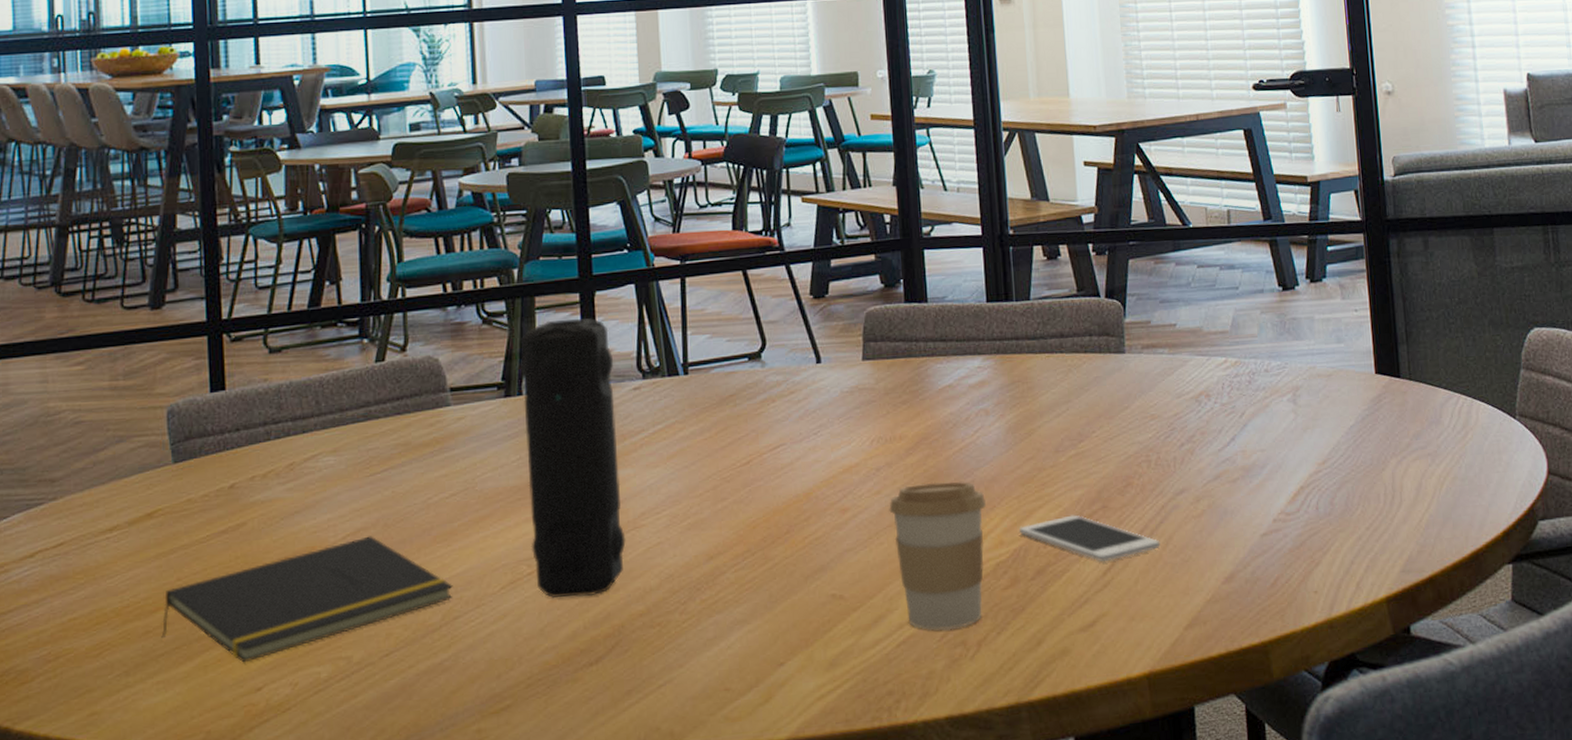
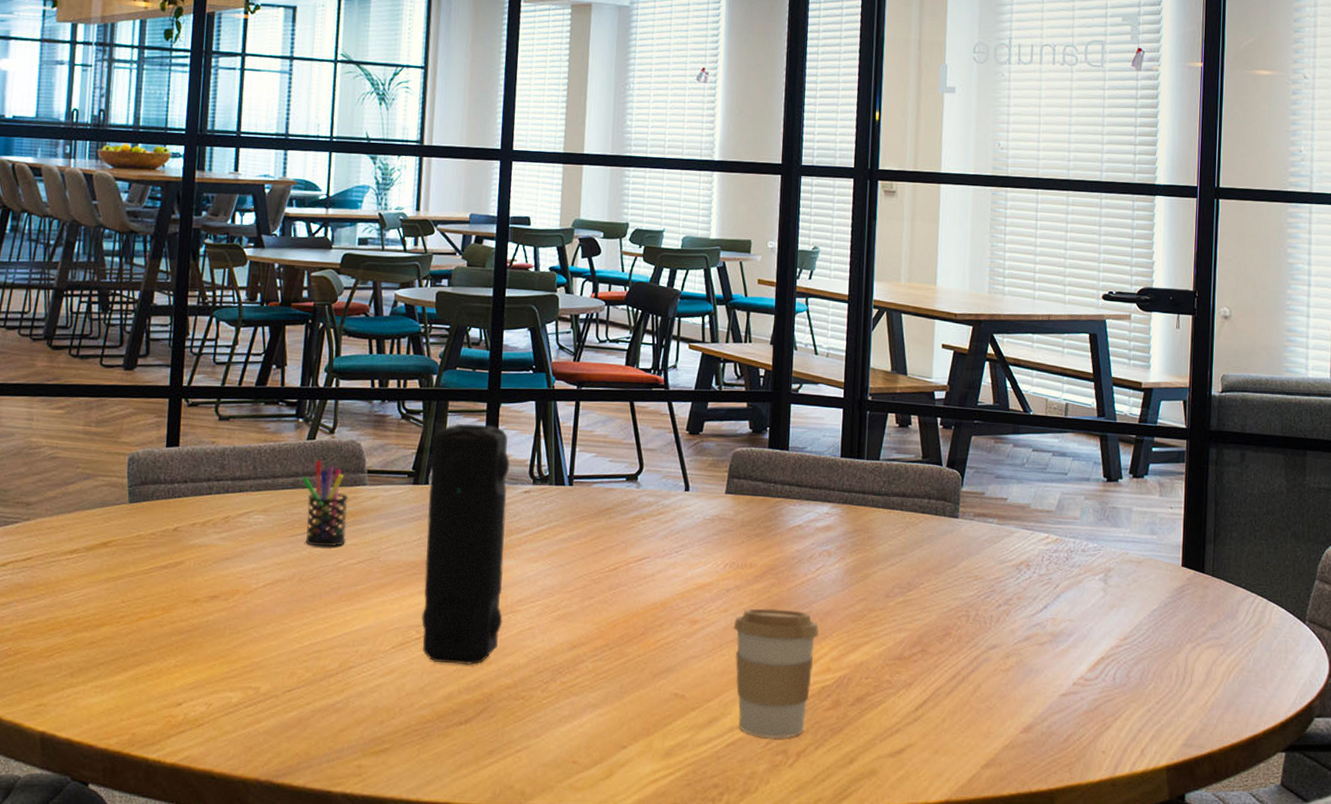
notepad: present [161,536,453,663] -> none [103,587,351,680]
pen holder: none [374,384,434,484] -> present [302,460,349,547]
cell phone: present [1018,515,1160,561] -> none [845,654,969,698]

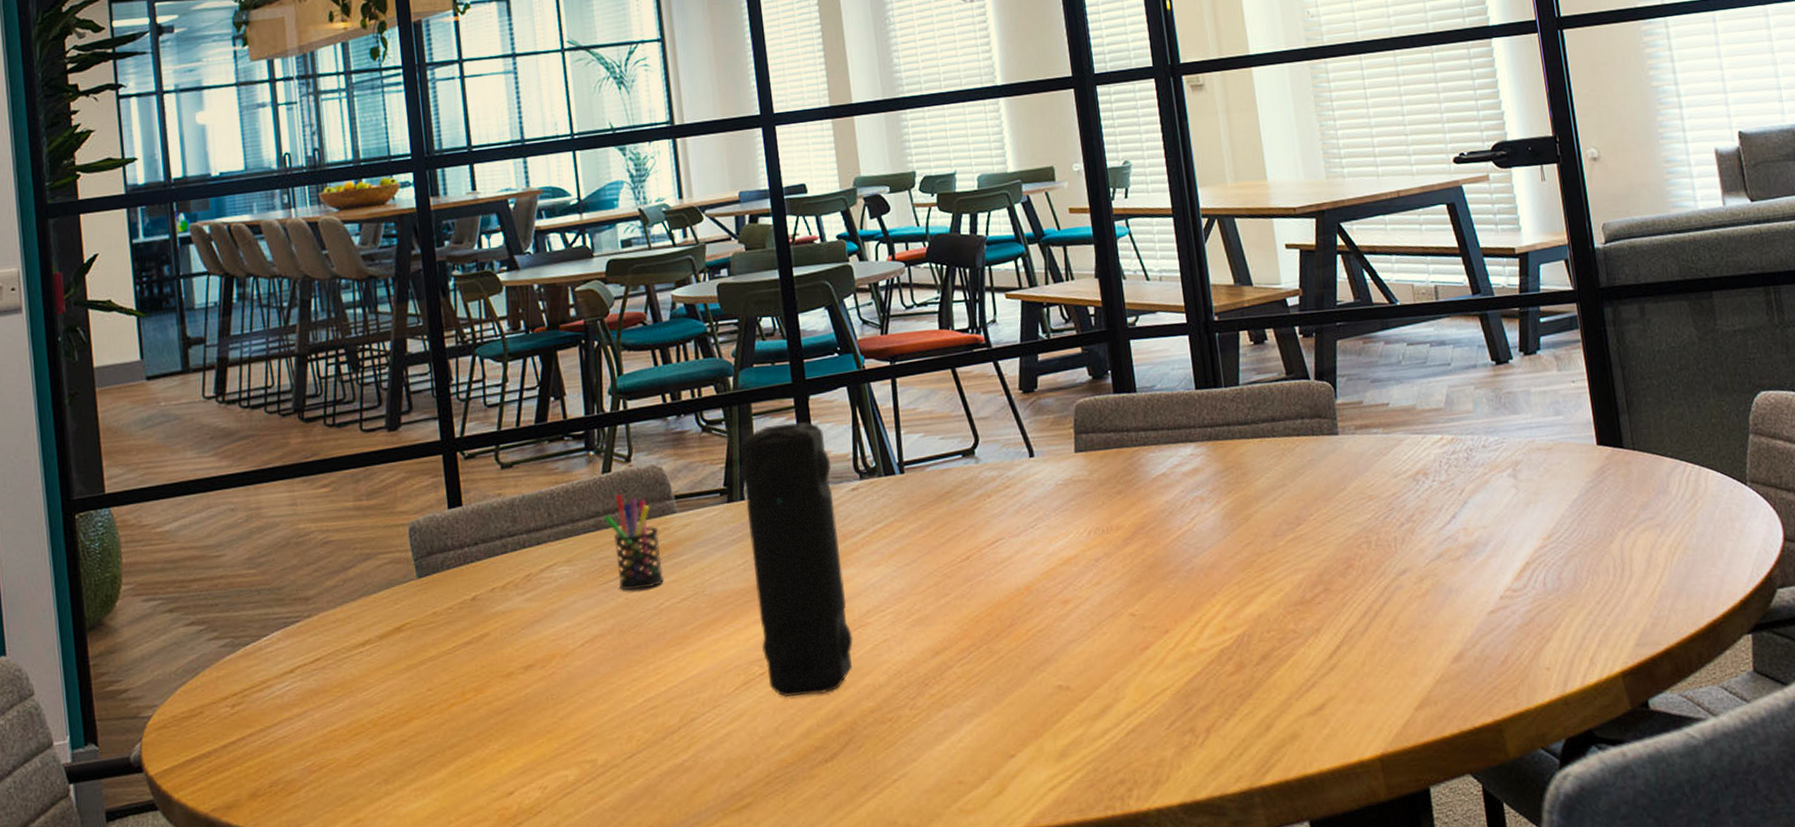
coffee cup: present [733,608,819,739] -> none [1110,568,1209,719]

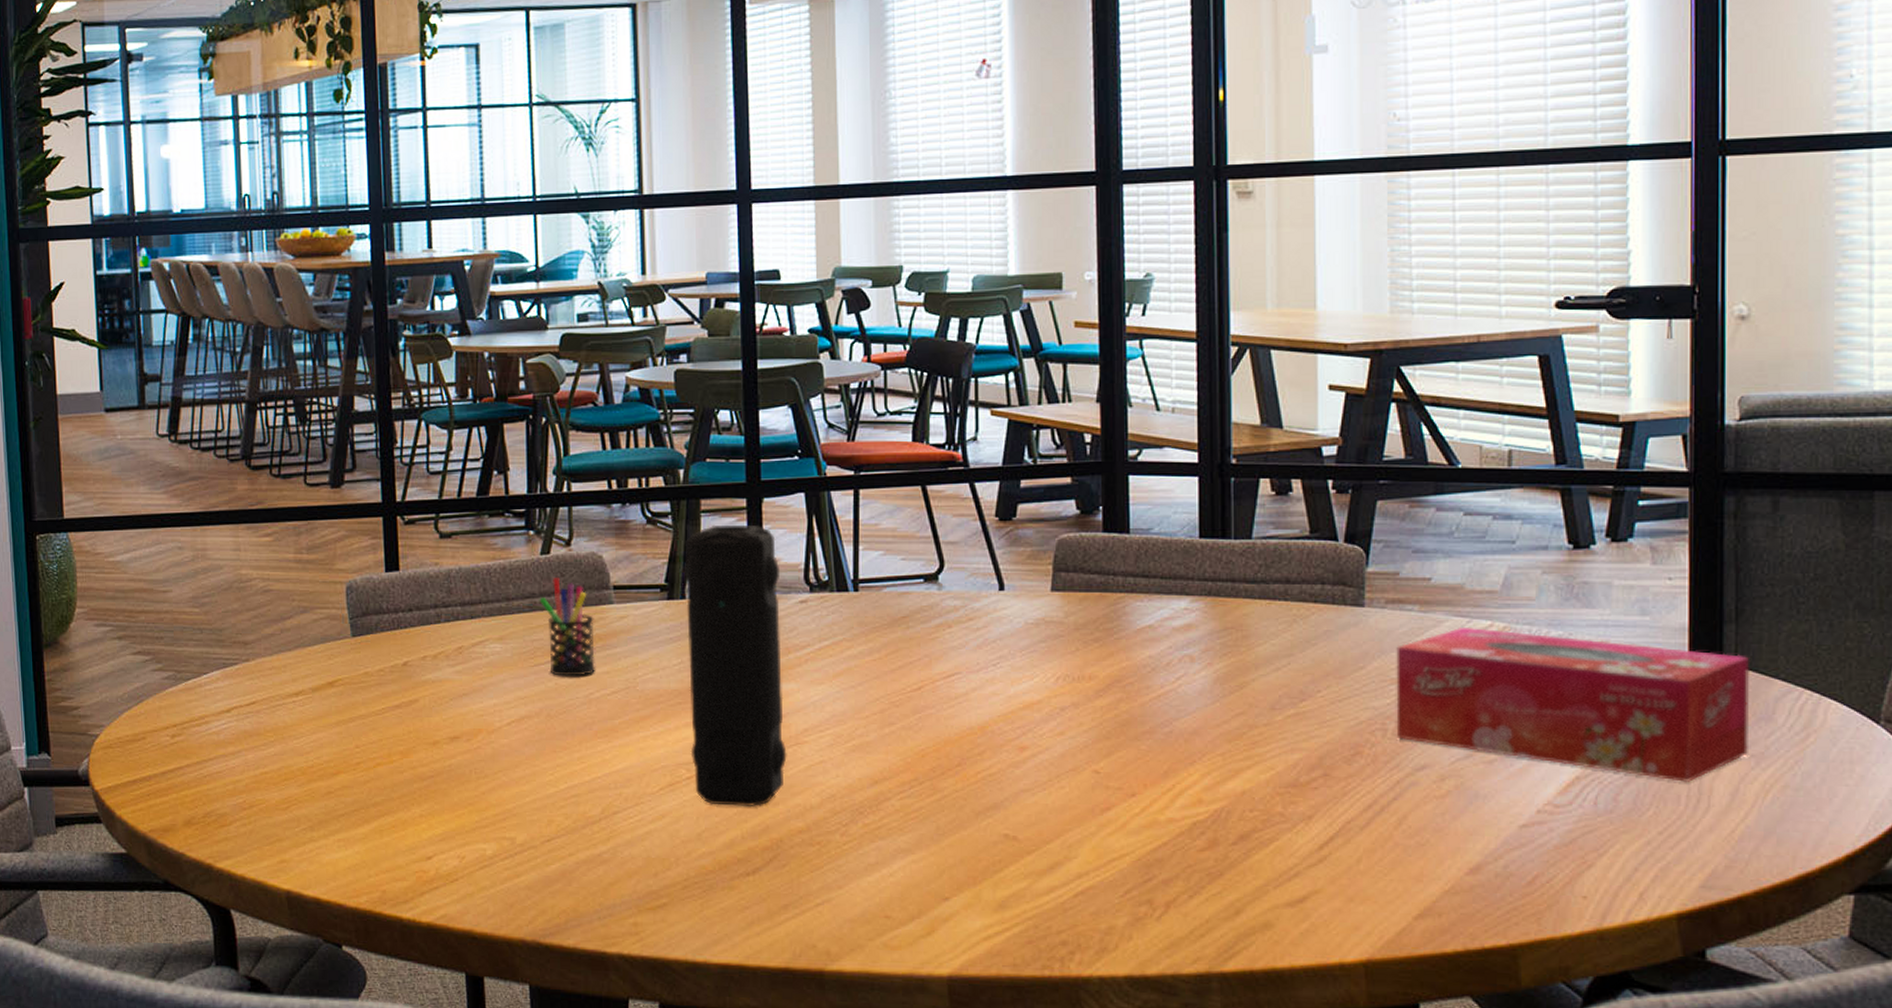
tissue box: none [1369,440,1654,556] -> present [1396,626,1750,783]

